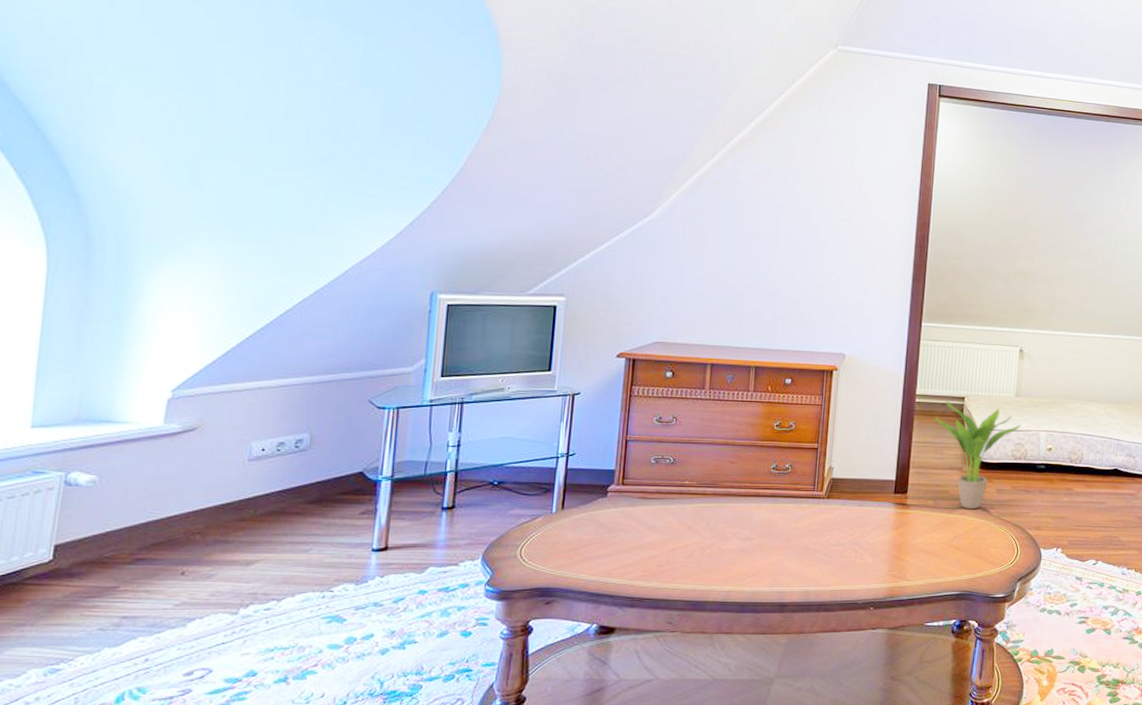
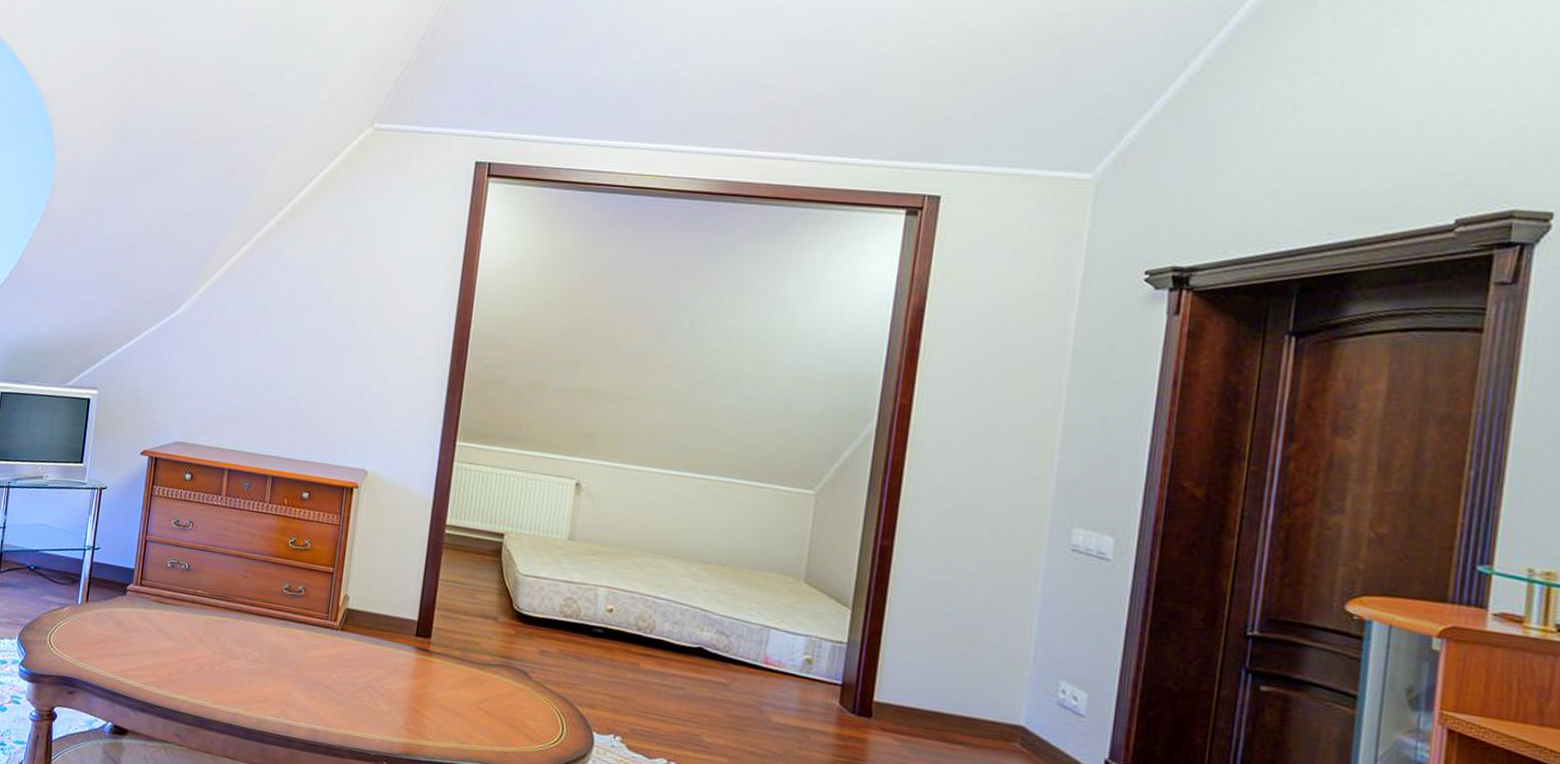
potted plant: present [935,399,1021,510] -> none [467,534,574,670]

